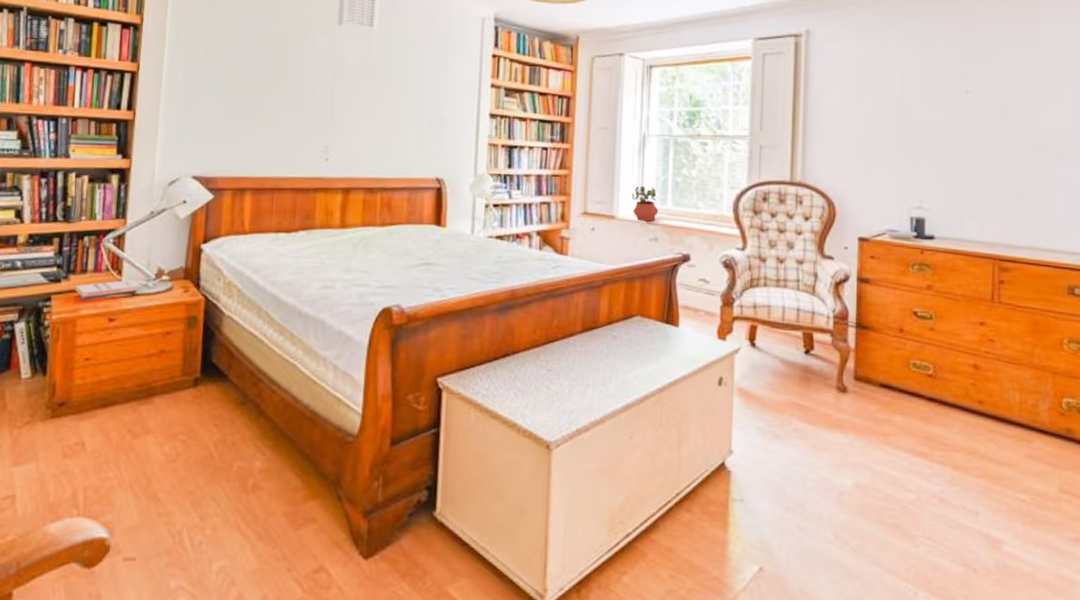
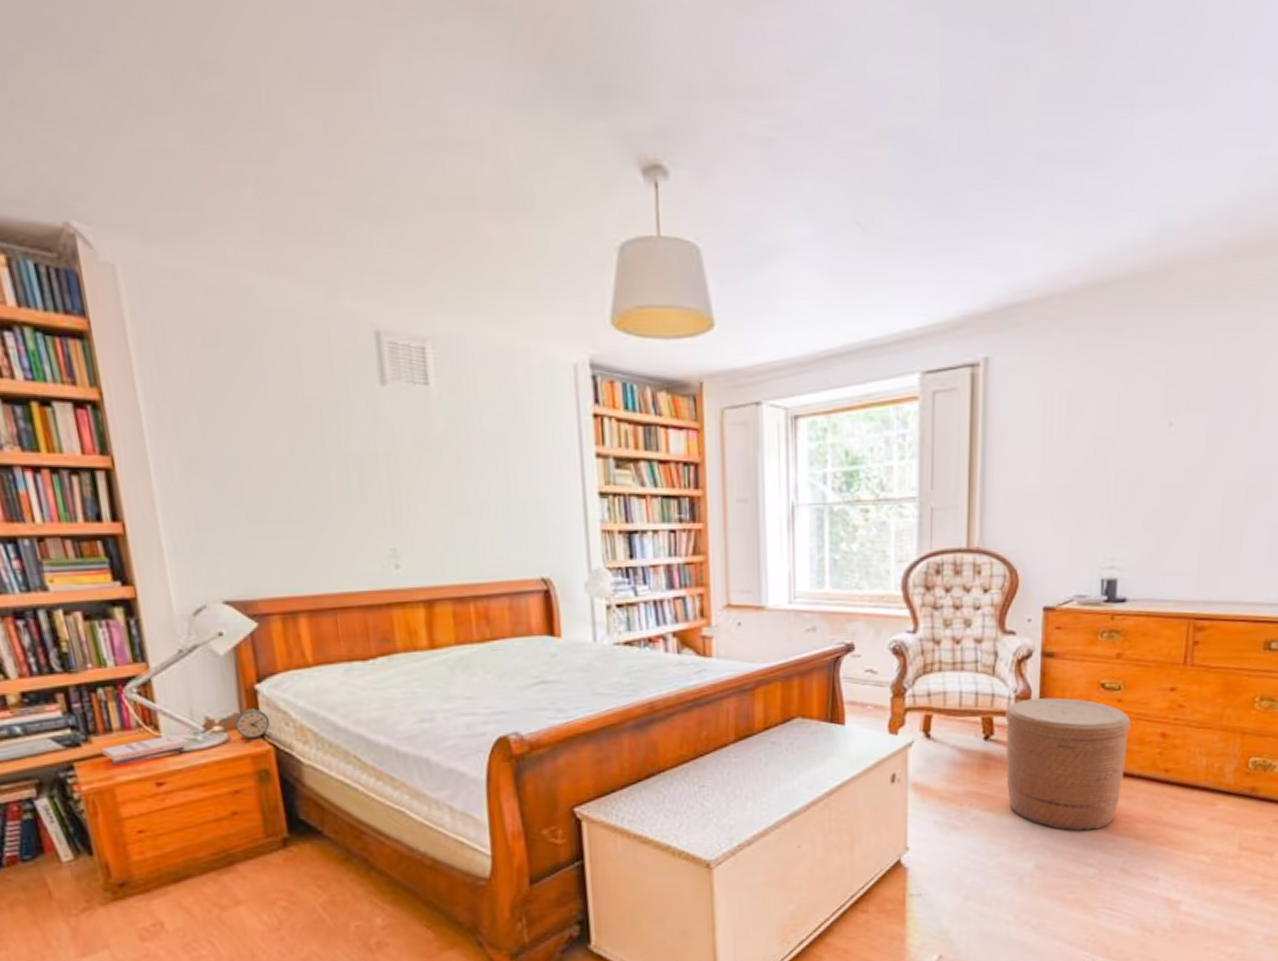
alarm clock: none [179,264,207,289] -> present [235,708,270,740]
potted plant: present [632,185,659,222] -> none [783,567,815,610]
woven basket: none [824,319,943,454] -> present [1005,697,1131,832]

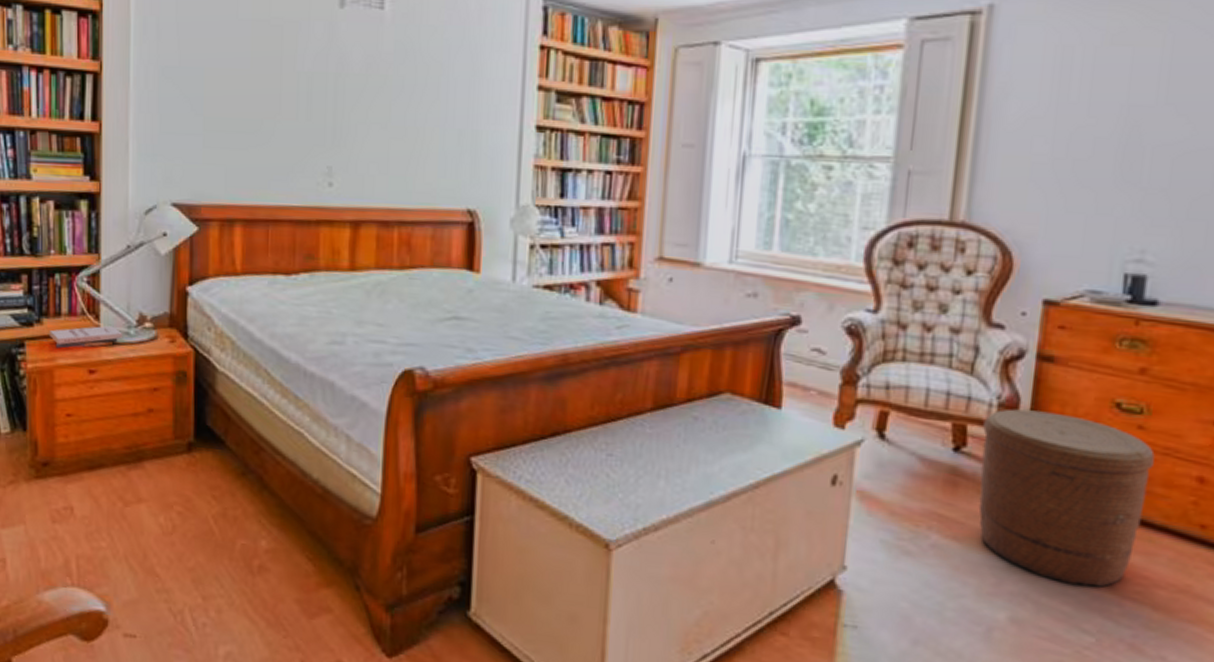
alarm clock: present [235,708,270,740] -> none [164,309,195,339]

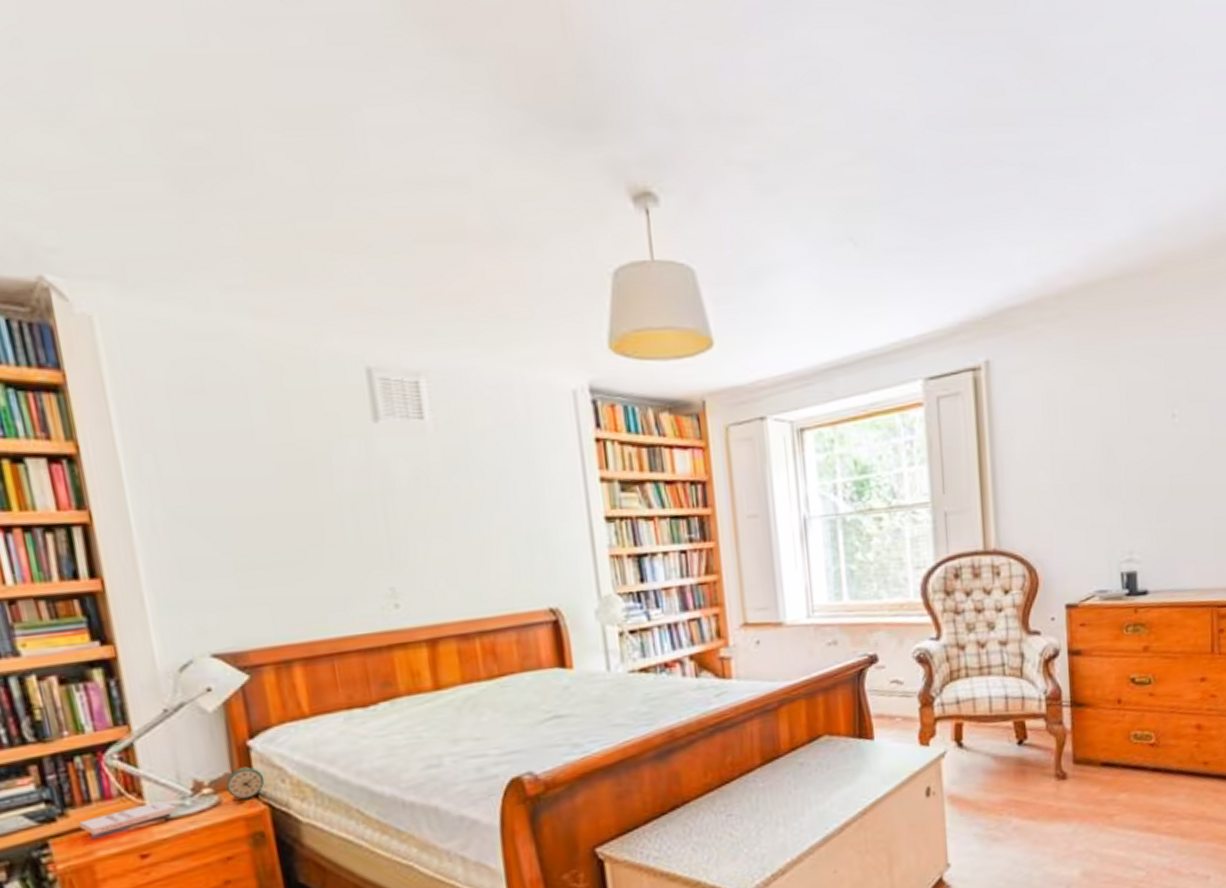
alarm clock: none [164,309,195,339] -> present [226,766,265,802]
woven basket: present [978,408,1155,587] -> none [1037,696,1165,834]

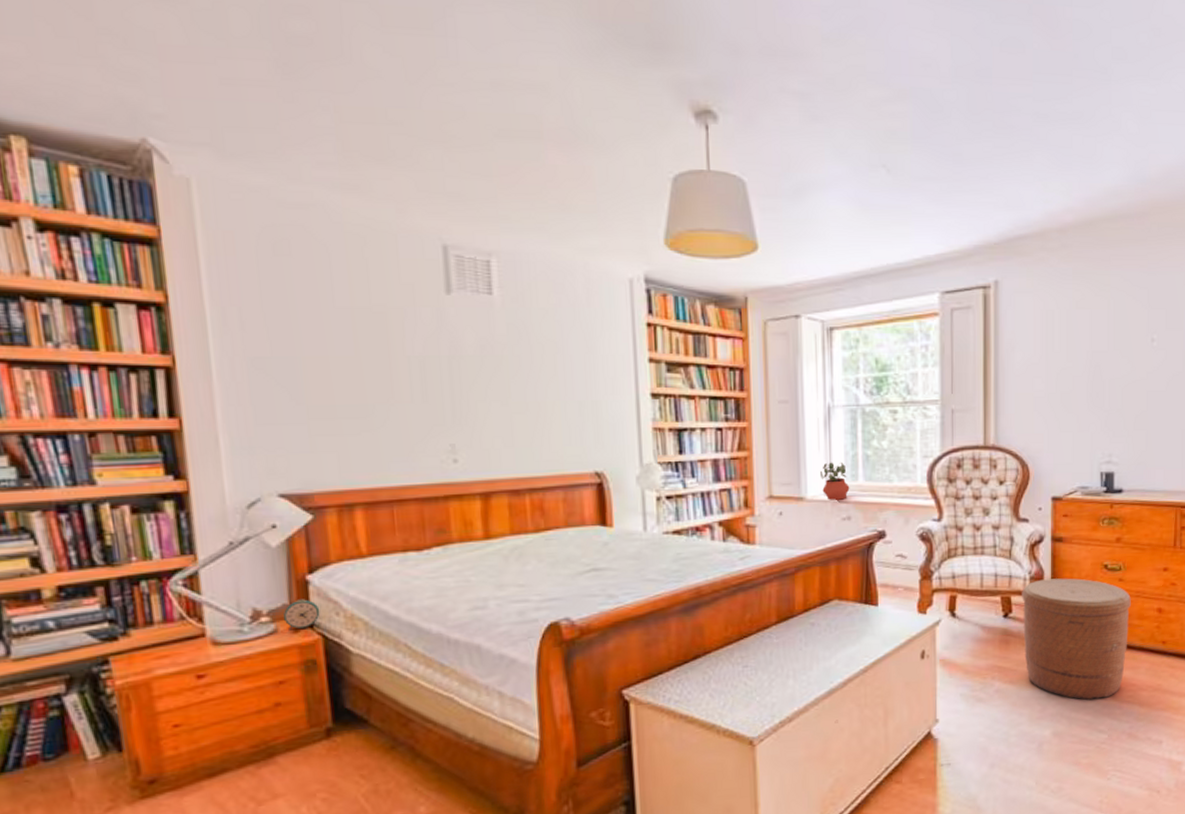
books: present [78,800,178,840] -> none [139,626,236,659]
potted plant: none [799,580,834,624] -> present [820,462,850,500]
woven basket: none [1037,696,1165,834] -> present [1022,578,1131,700]

